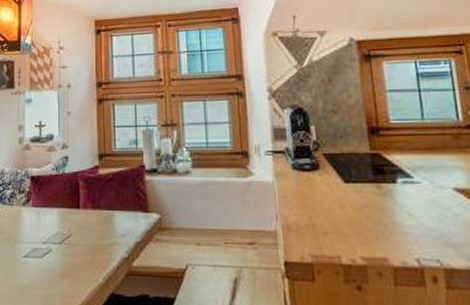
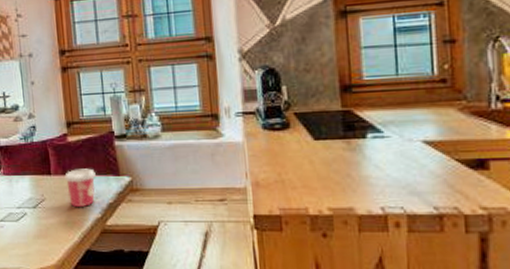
cup: none [93,203,125,245] -> present [64,168,96,207]

